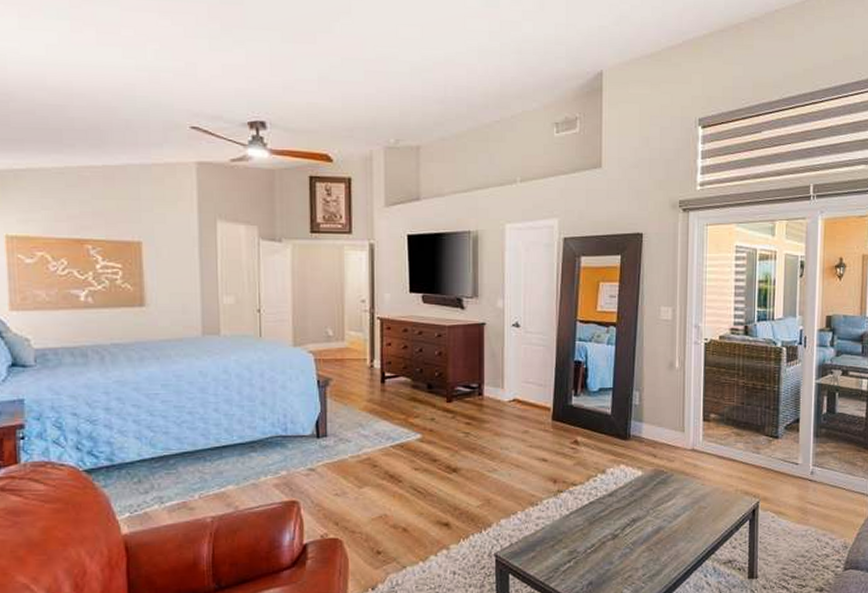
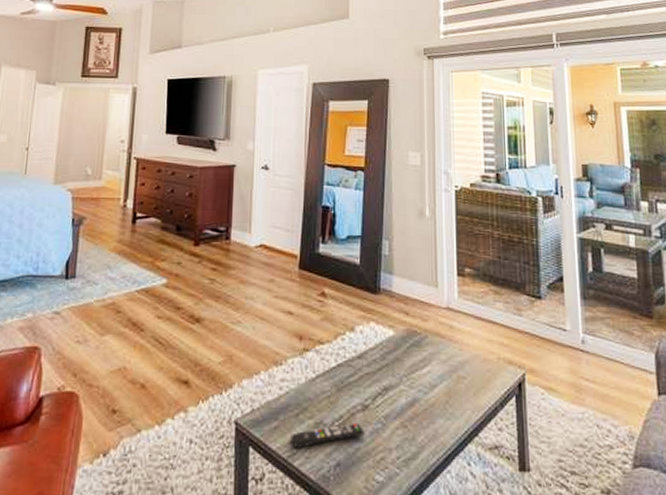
remote control: none [547,549,614,574] -> present [291,422,365,449]

